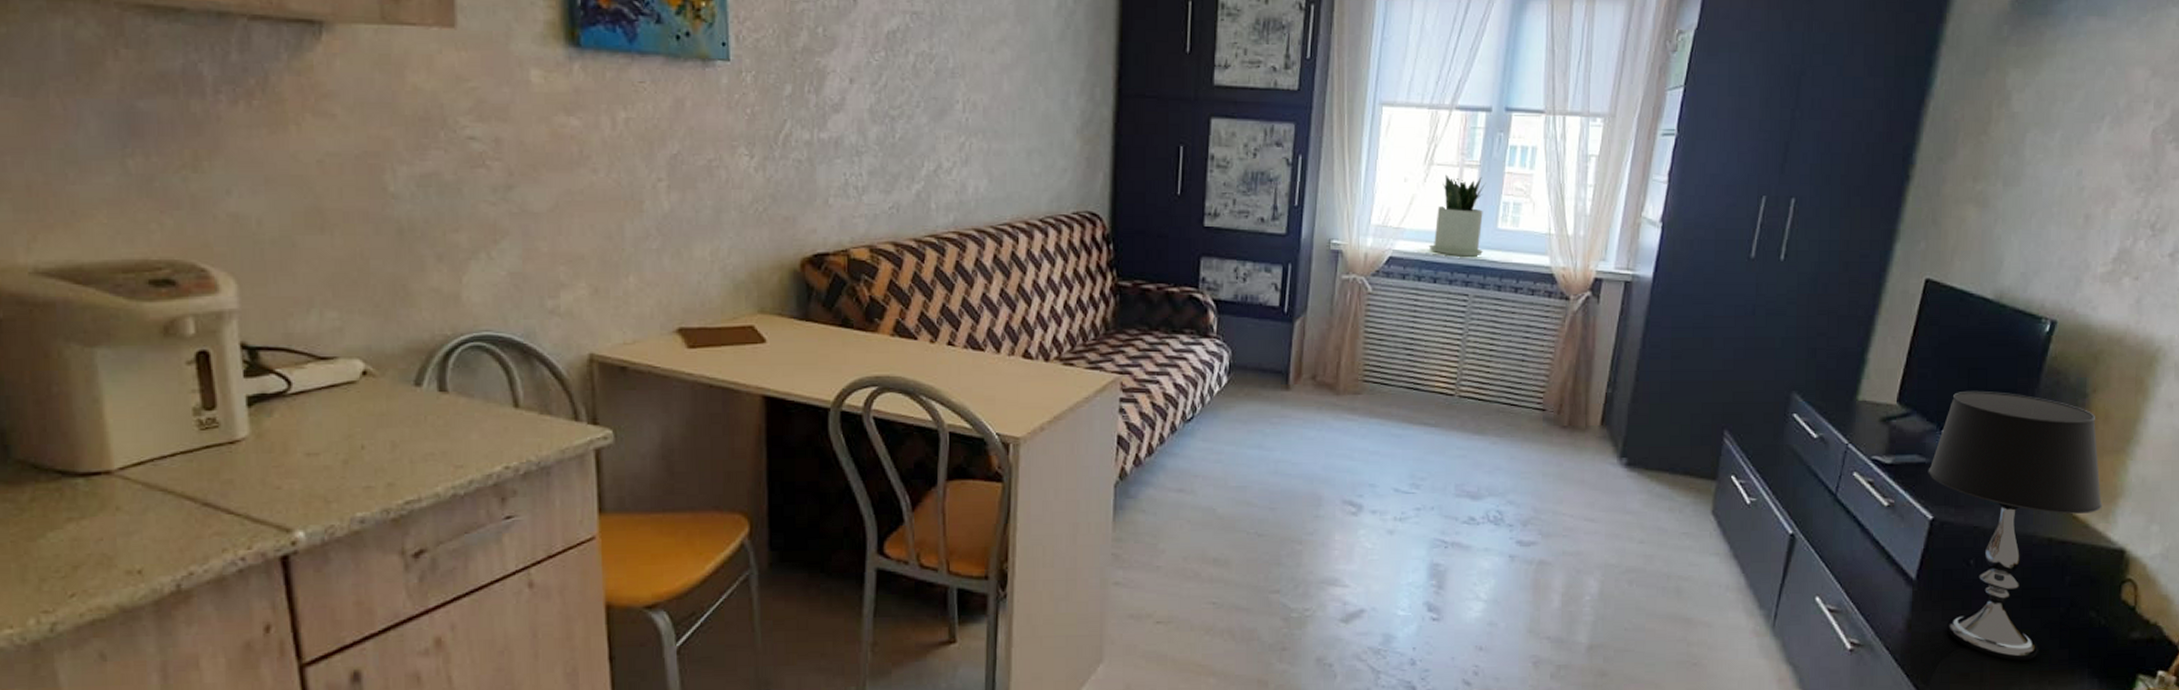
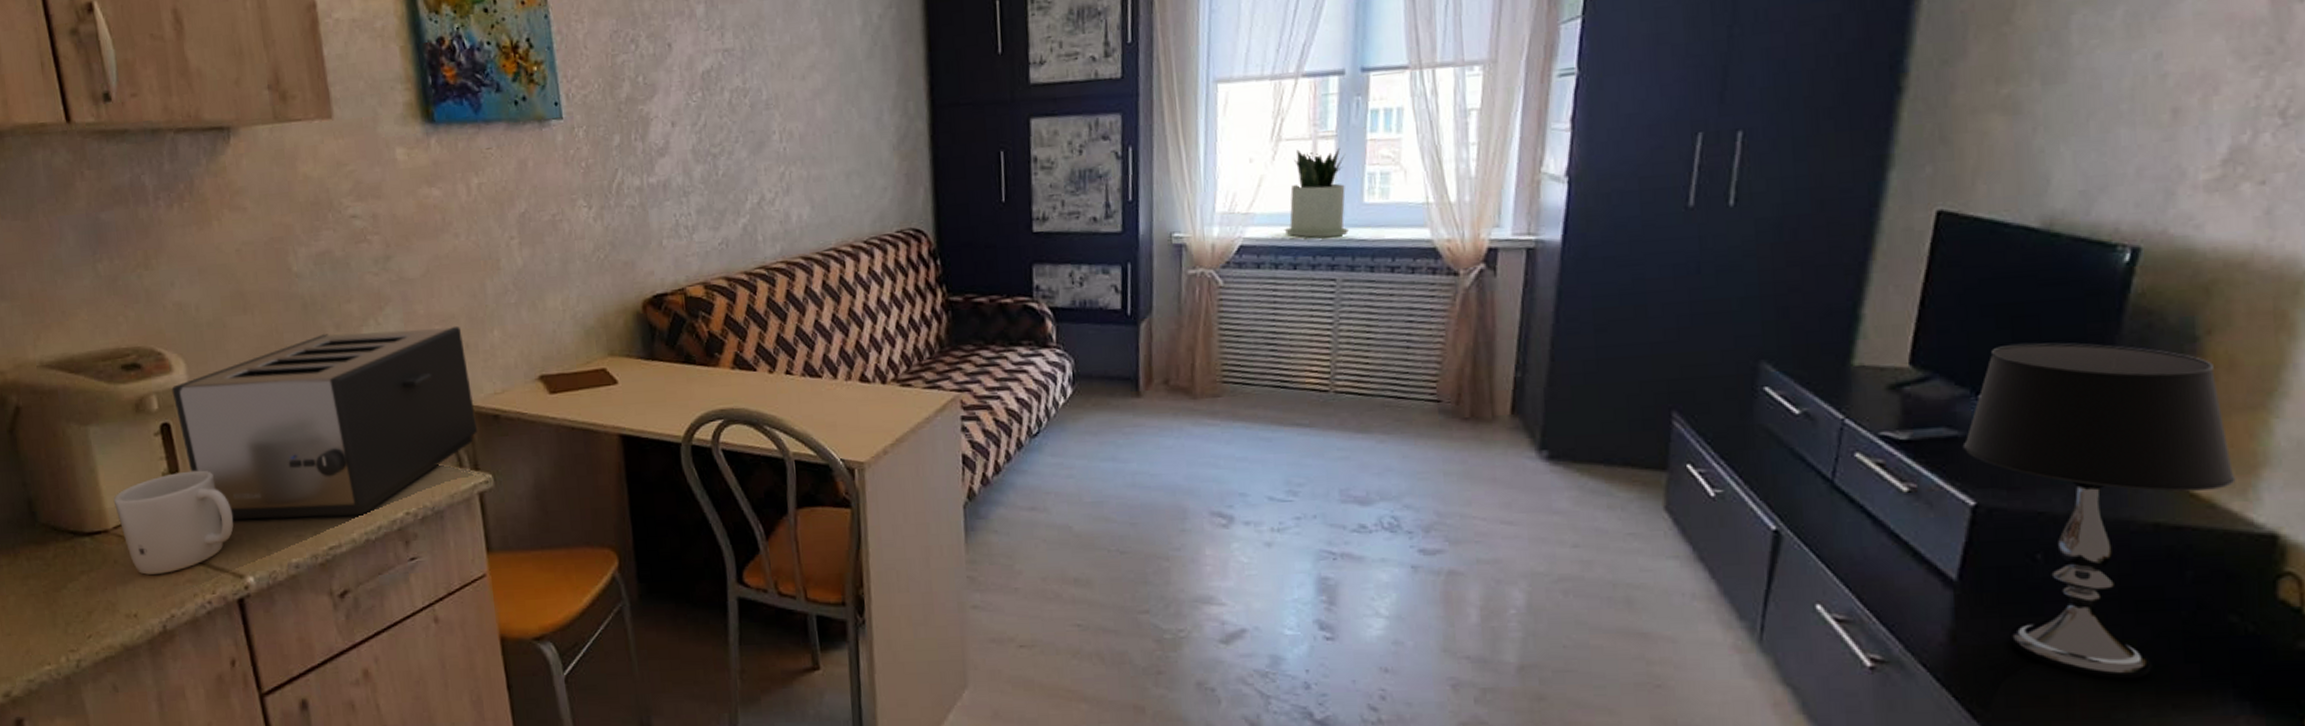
mug: none [122,407,285,525] -> present [113,470,234,575]
toaster: none [215,264,601,468] -> present [171,325,478,521]

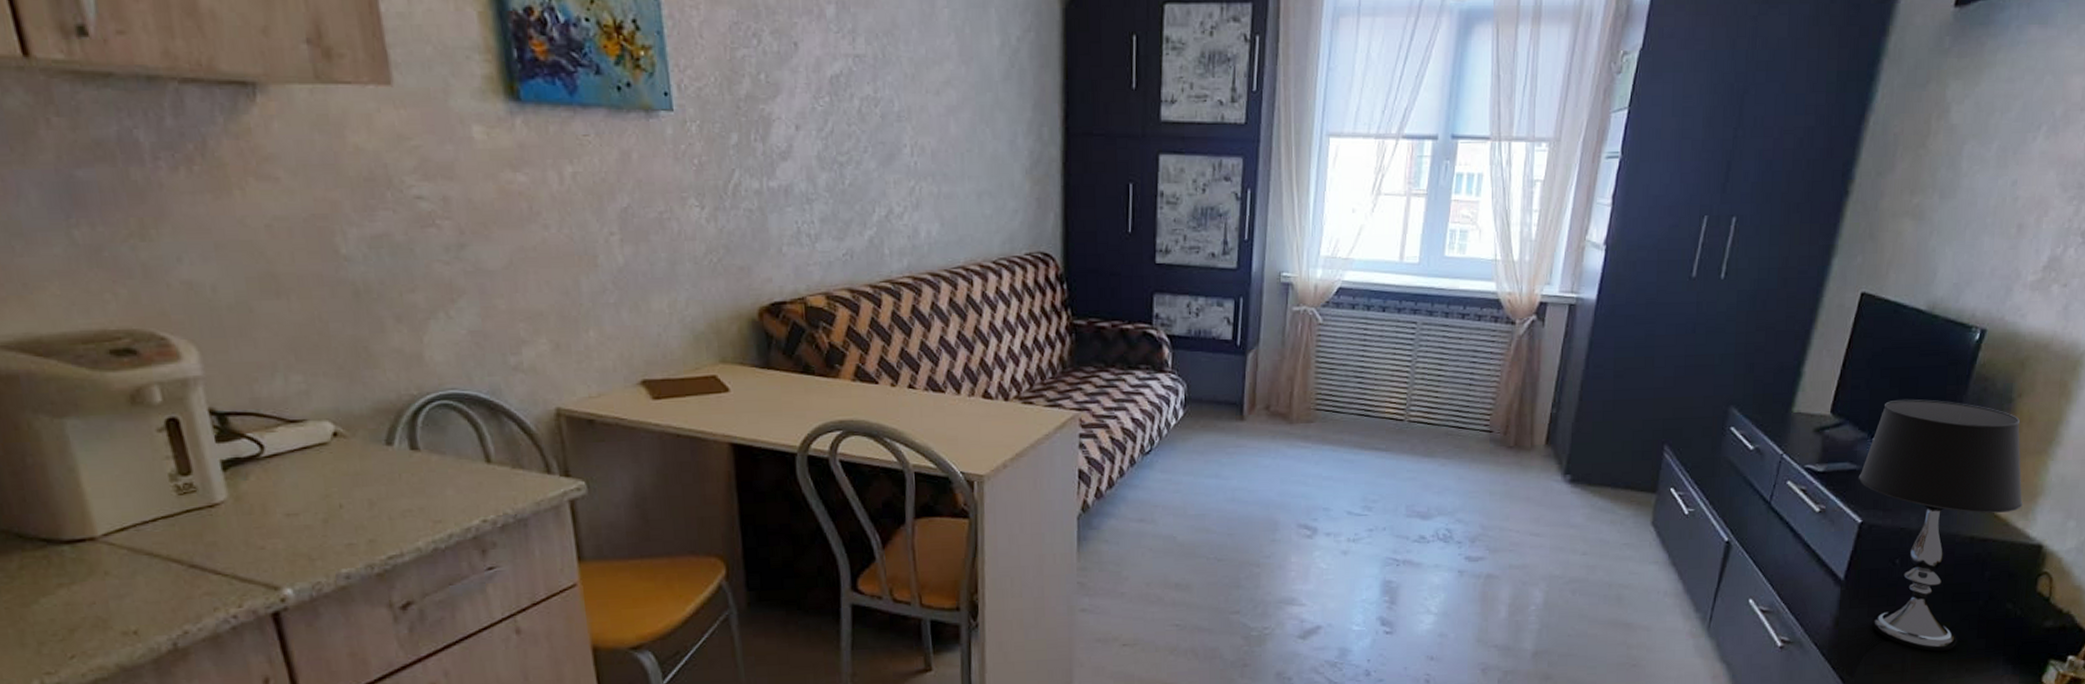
mug: present [113,470,234,575] -> none [101,471,266,587]
toaster: present [171,325,478,521] -> none [180,324,570,528]
planter: present [1284,148,1349,238] -> none [1377,204,1433,285]

